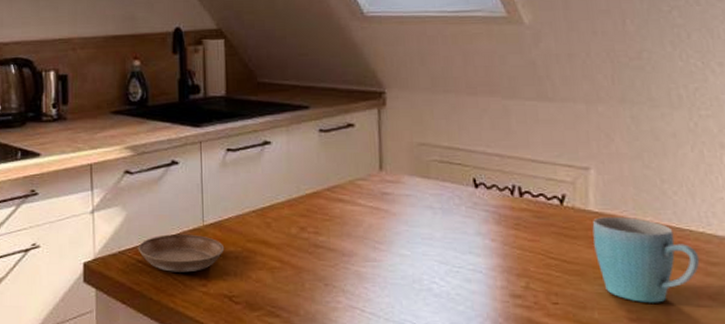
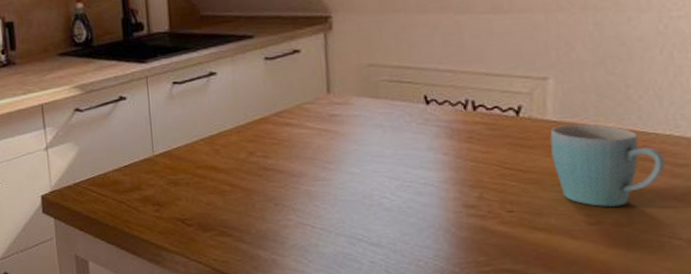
saucer: present [138,233,225,273] -> none [91,164,175,200]

